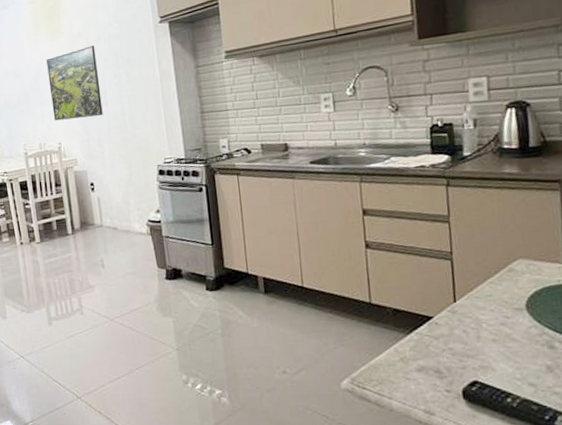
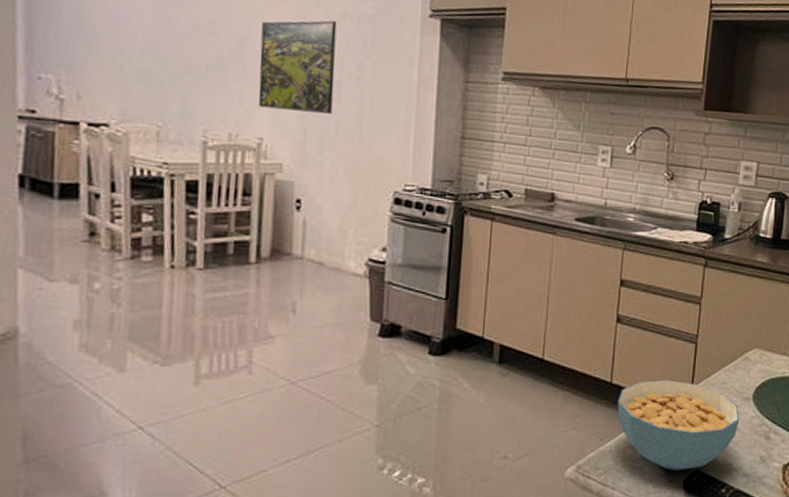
cereal bowl: none [379,296,515,382] -> present [617,380,740,471]

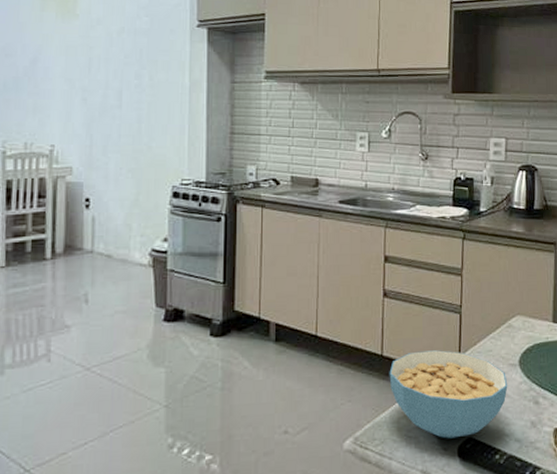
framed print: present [258,20,337,114] -> none [49,36,116,119]

